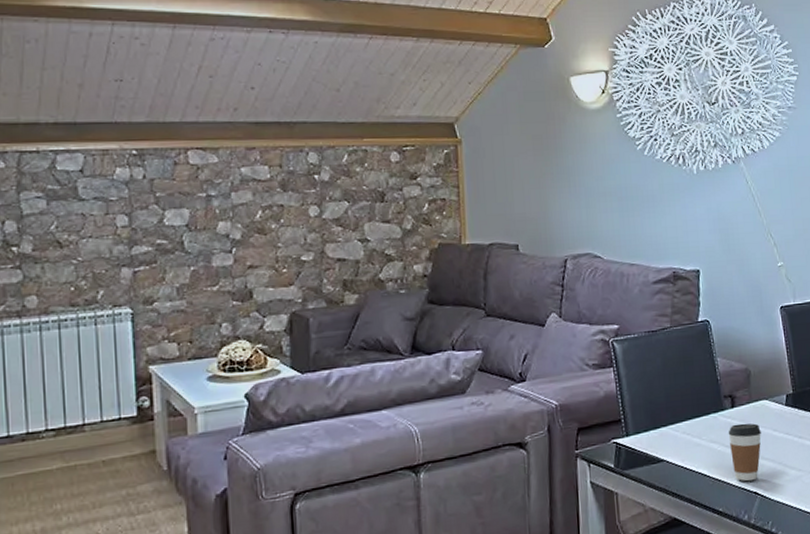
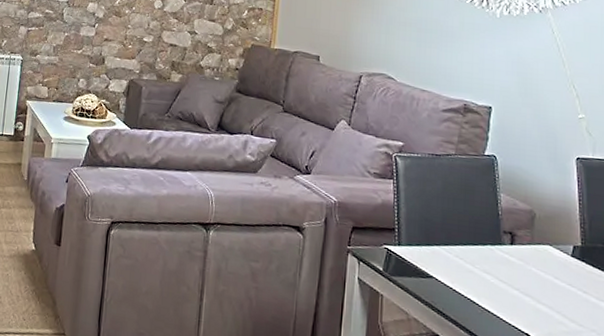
coffee cup: present [728,423,761,482] -> none [503,261,540,322]

